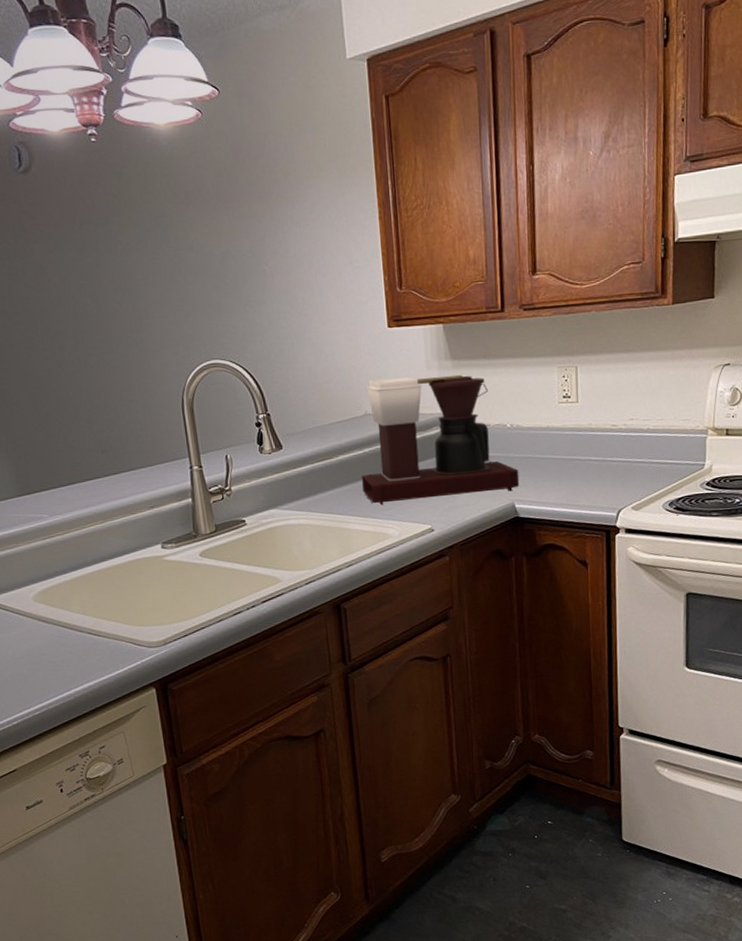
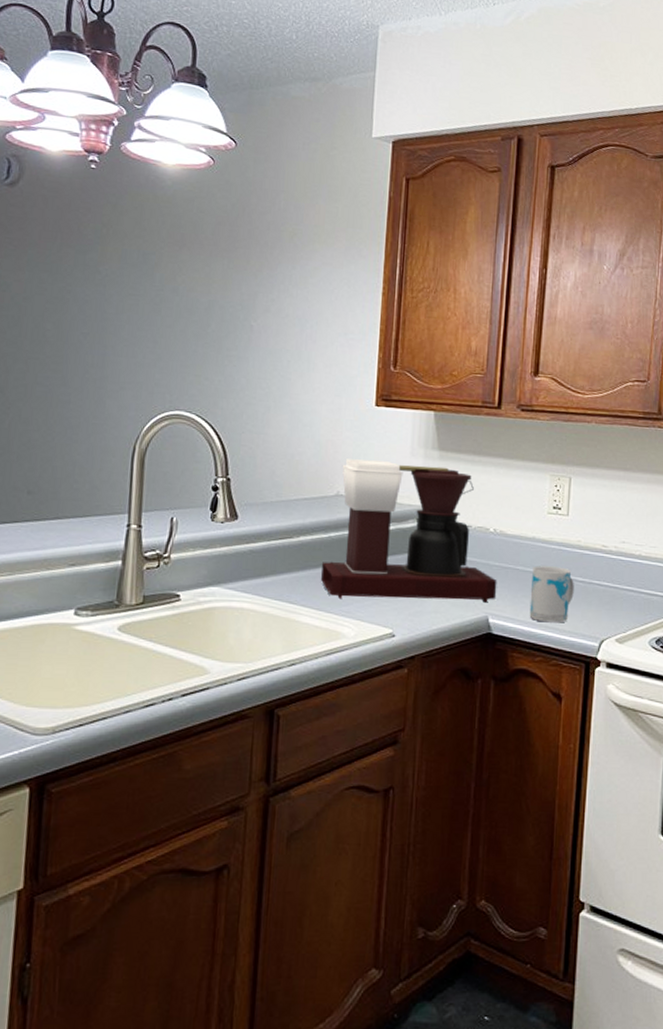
mug: none [550,450,590,501] -> present [529,565,574,623]

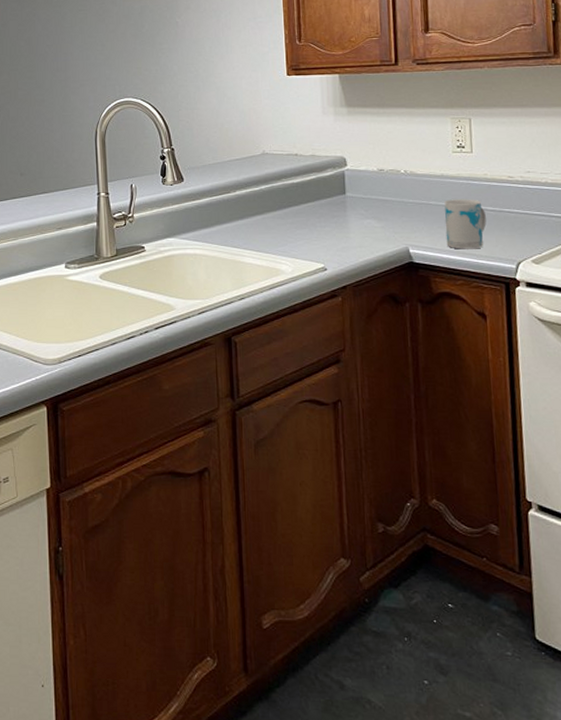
coffee maker: present [321,459,497,603] -> none [257,121,414,242]

